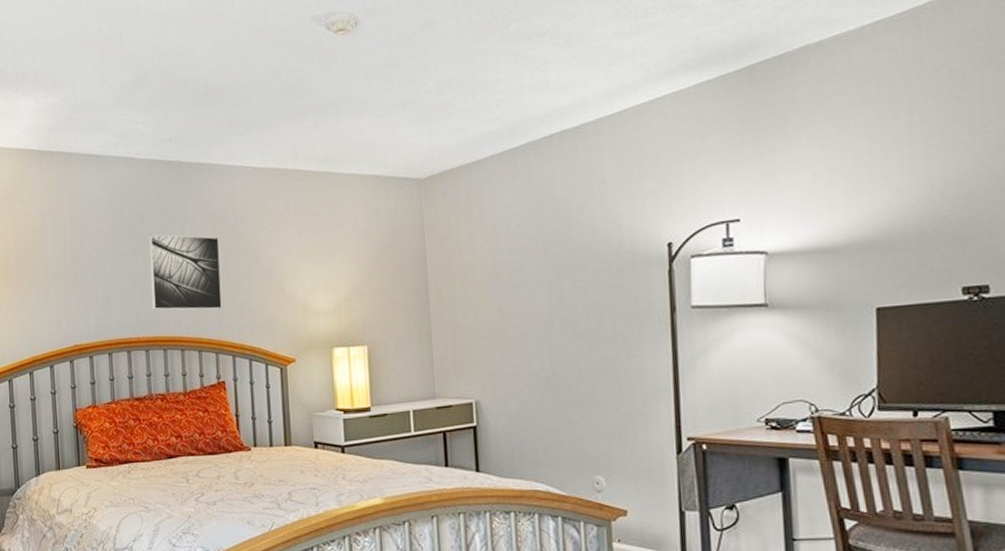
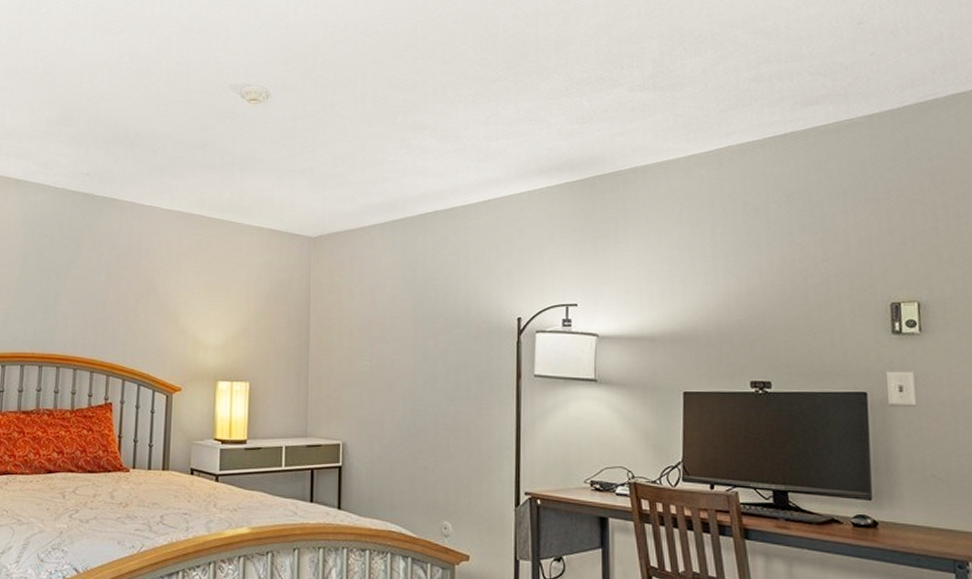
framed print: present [148,234,223,311] -> none [50,258,122,335]

